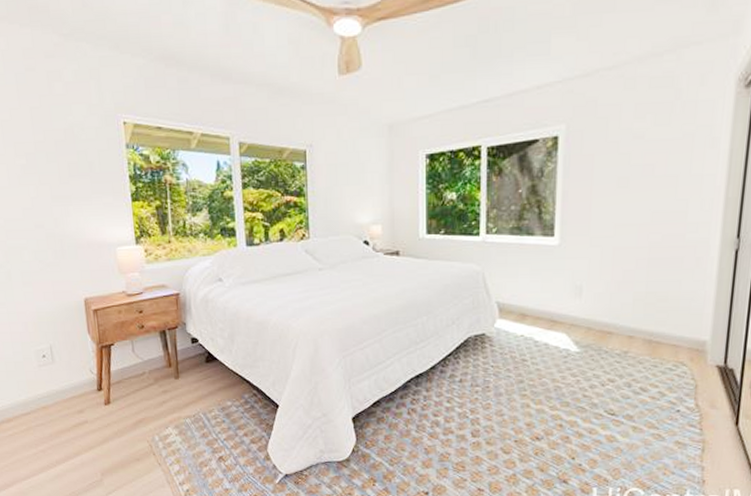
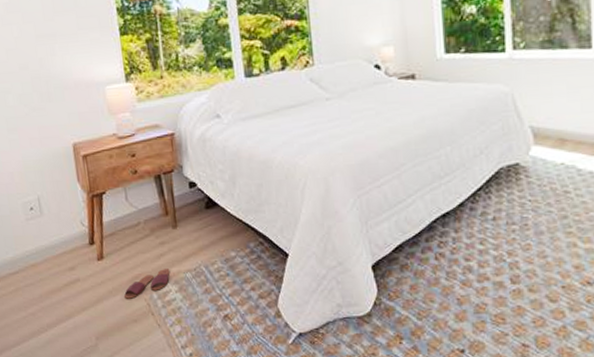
slippers: none [129,414,171,440] -> present [124,269,170,299]

